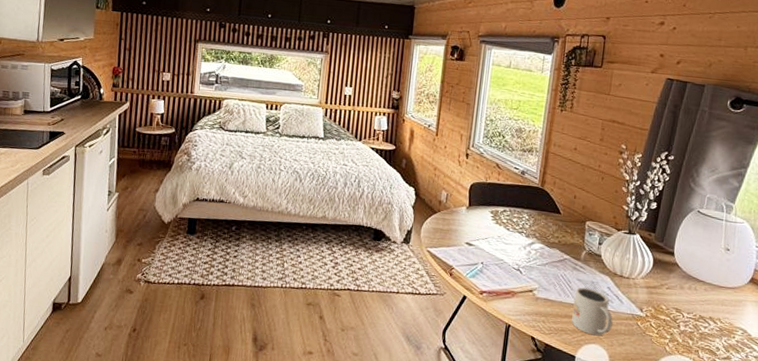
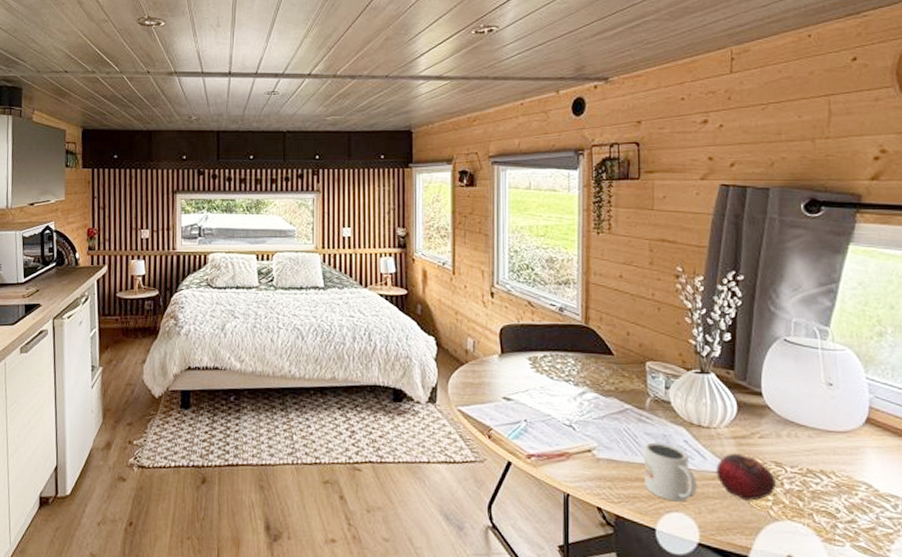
fruit: none [629,299,674,339] -> present [716,453,776,501]

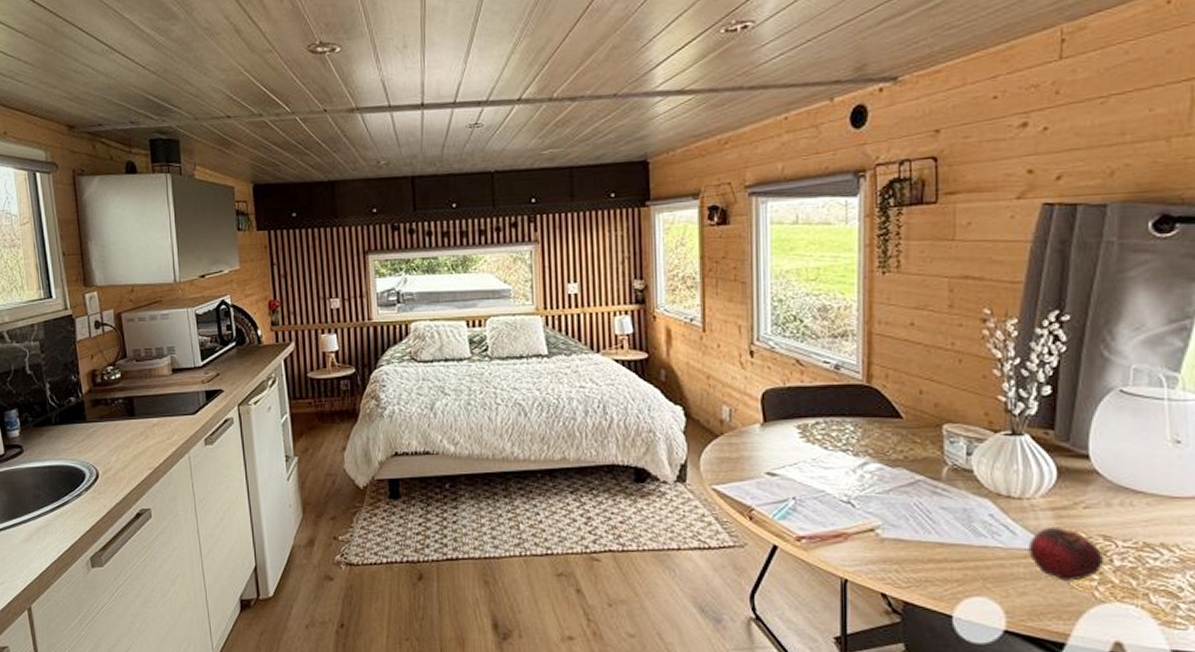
mug: present [644,442,697,502] -> none [939,518,1004,585]

